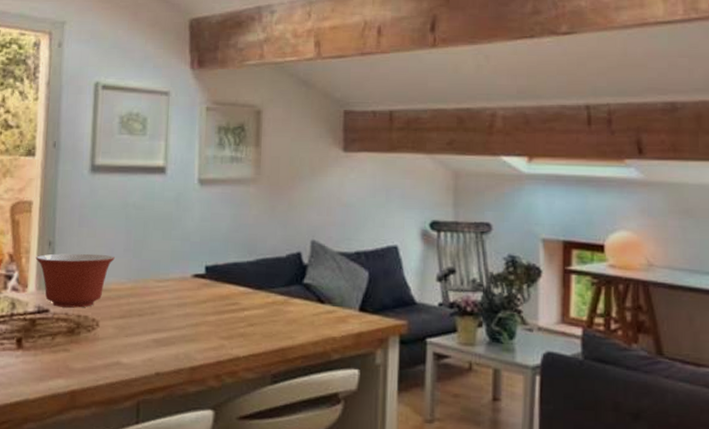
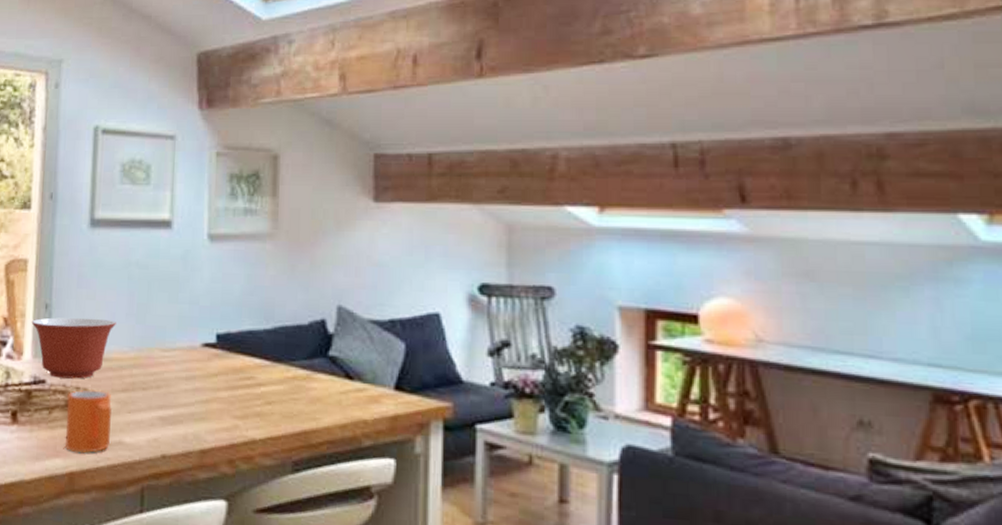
mug: none [67,317,111,374] -> present [65,390,113,454]

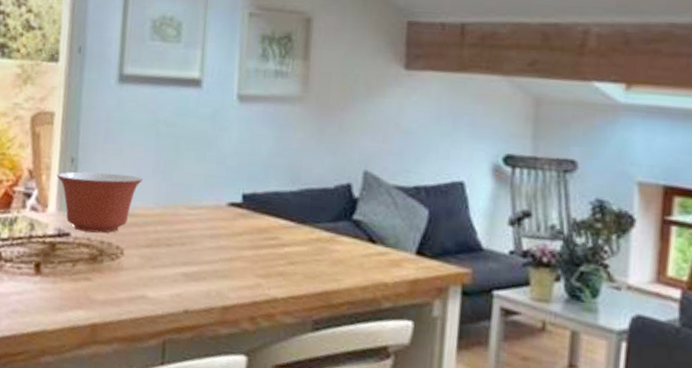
mug: present [65,390,113,454] -> none [89,244,137,306]

